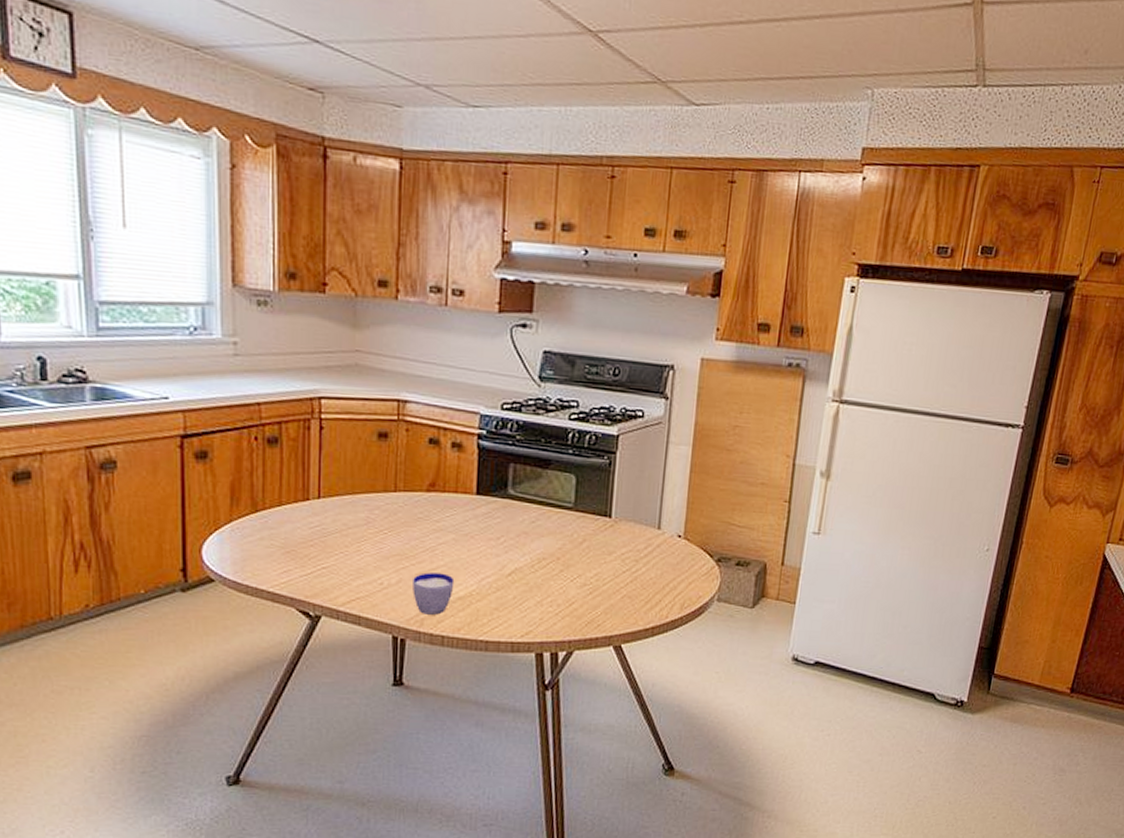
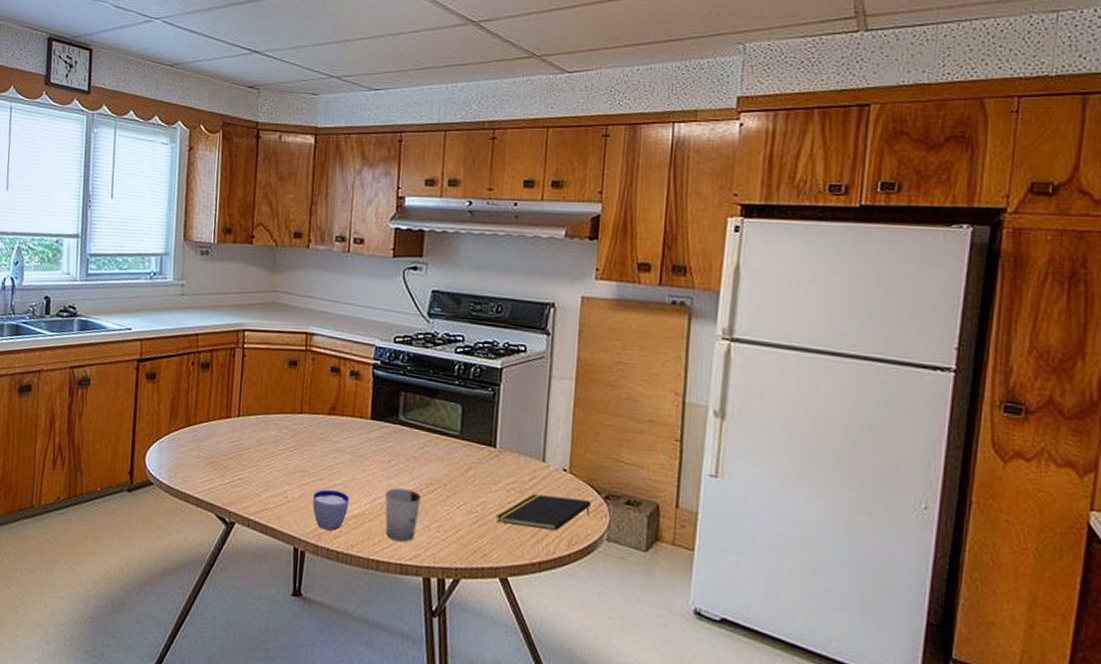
cup: none [493,565,532,621] -> present [384,488,421,542]
notepad: none [610,562,703,596] -> present [495,494,591,531]

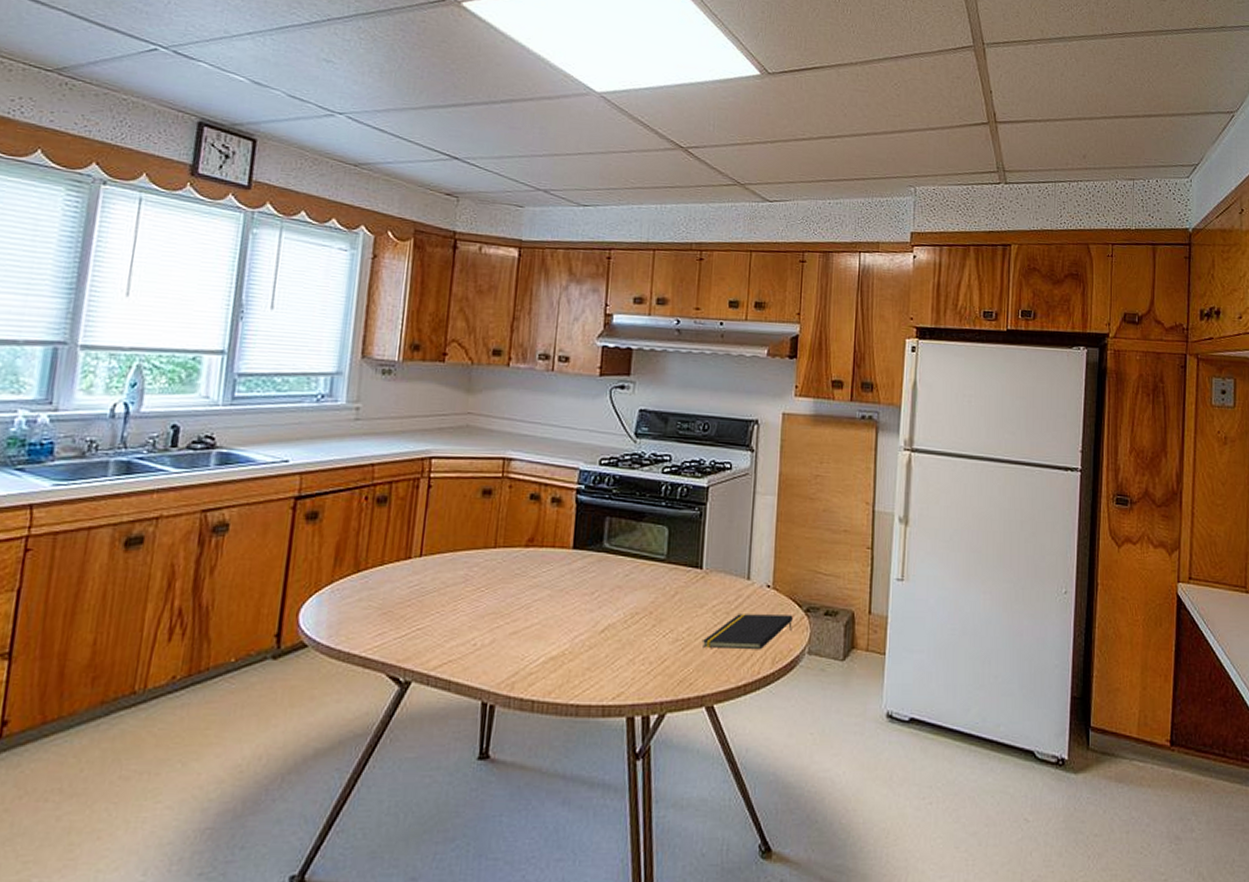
cup: present [313,489,350,531] -> none [505,631,548,677]
cup: present [384,488,421,542] -> none [586,622,625,681]

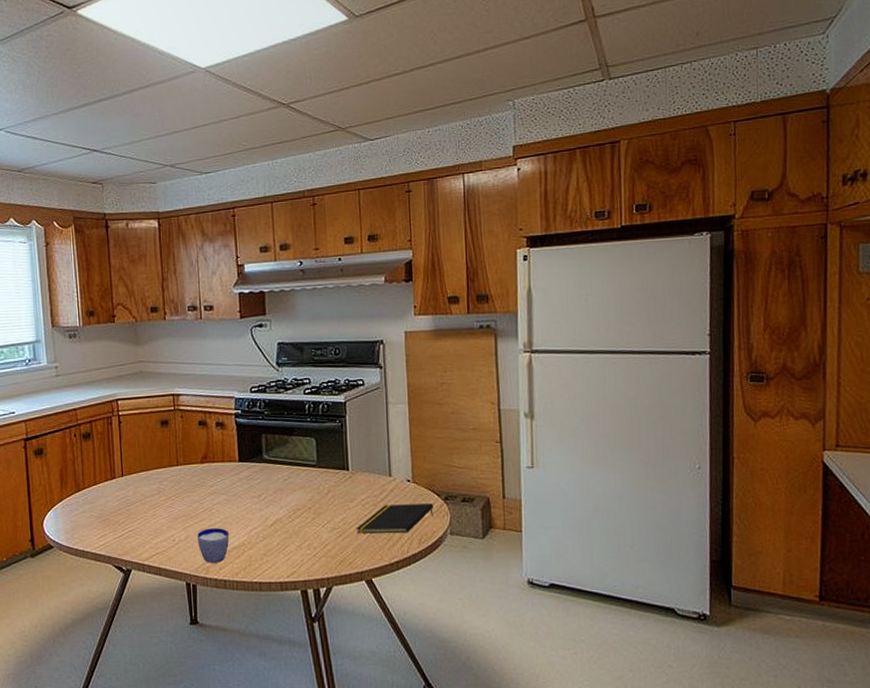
cup: none [505,631,548,677] -> present [197,528,230,563]

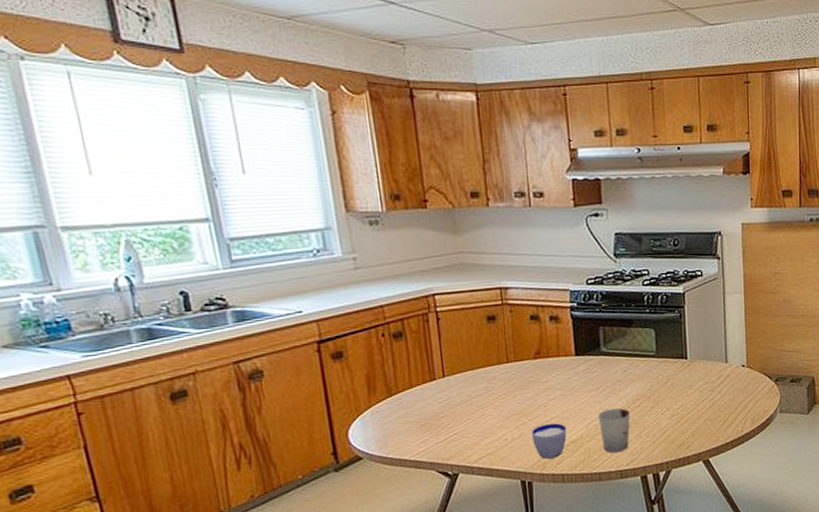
cup: none [259,517,291,564] -> present [597,408,630,453]
notepad: present [355,503,434,534] -> none [693,385,766,418]

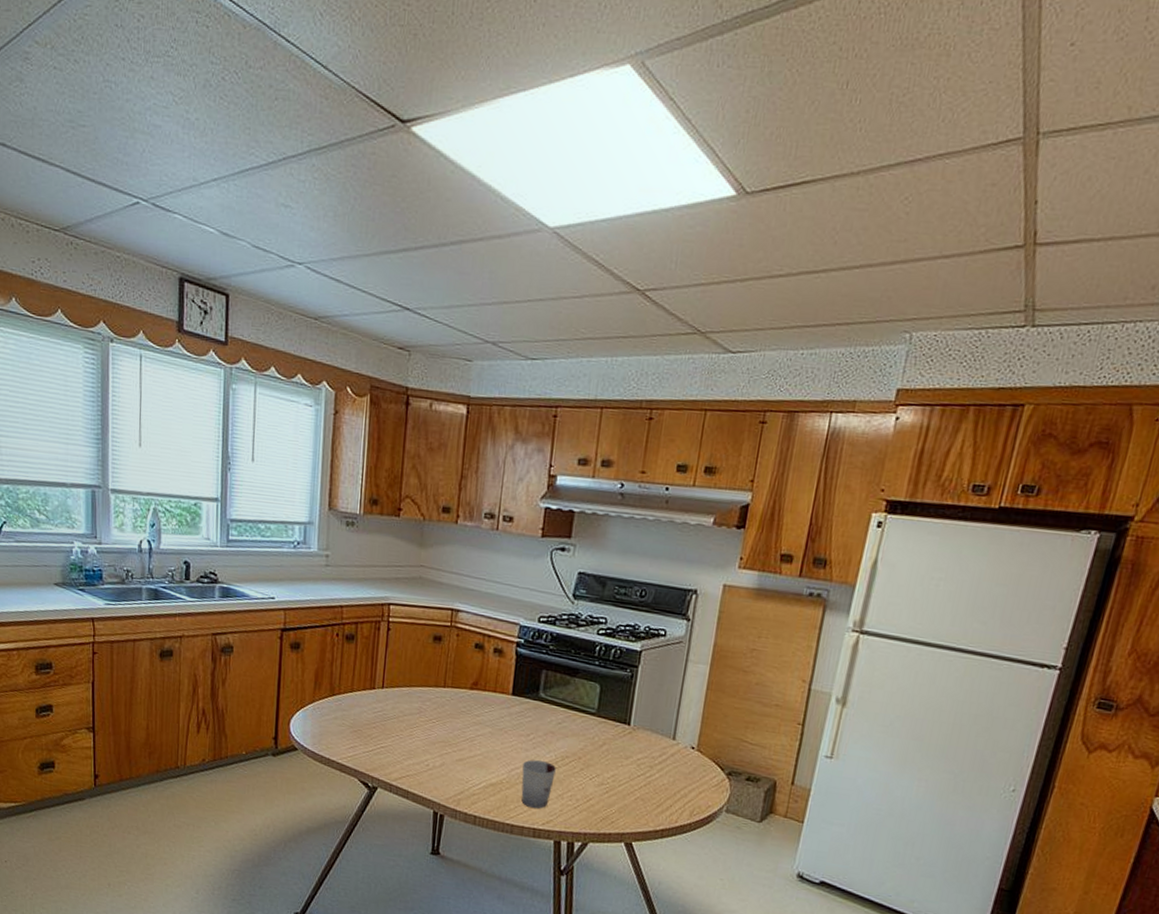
cup: present [532,423,567,459] -> none [452,759,489,797]

